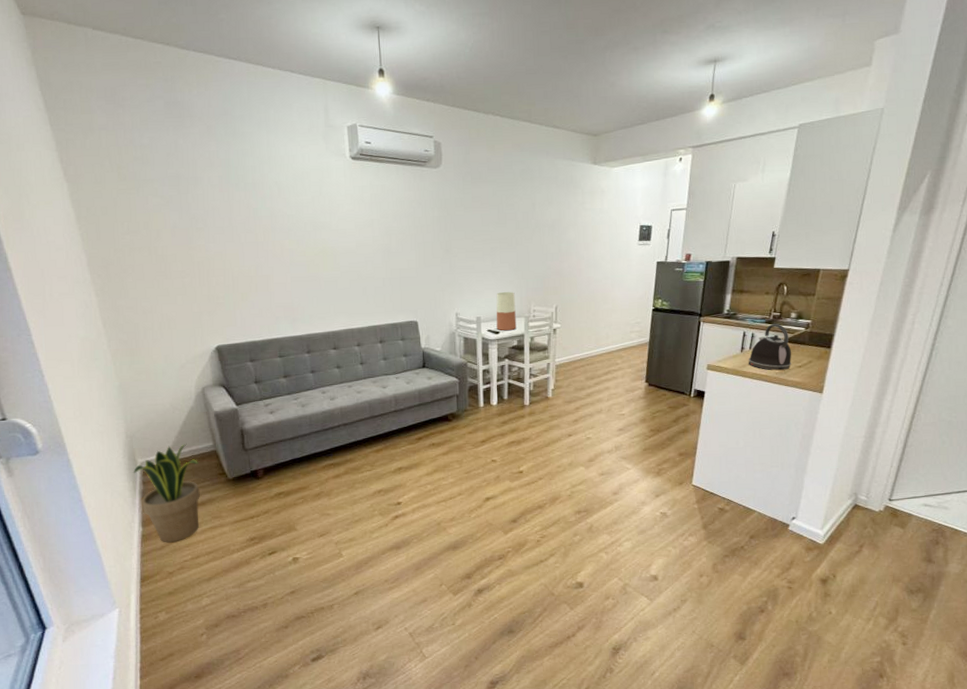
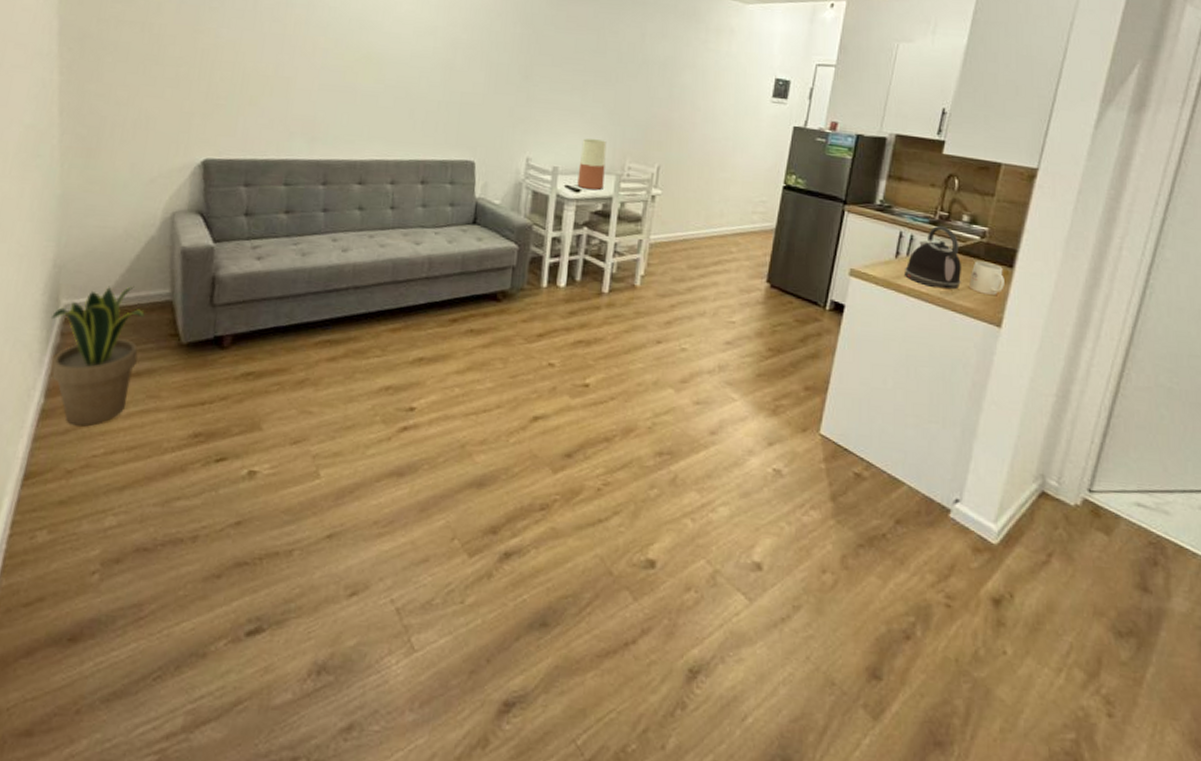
mug: none [797,346,824,370] -> present [968,261,1004,295]

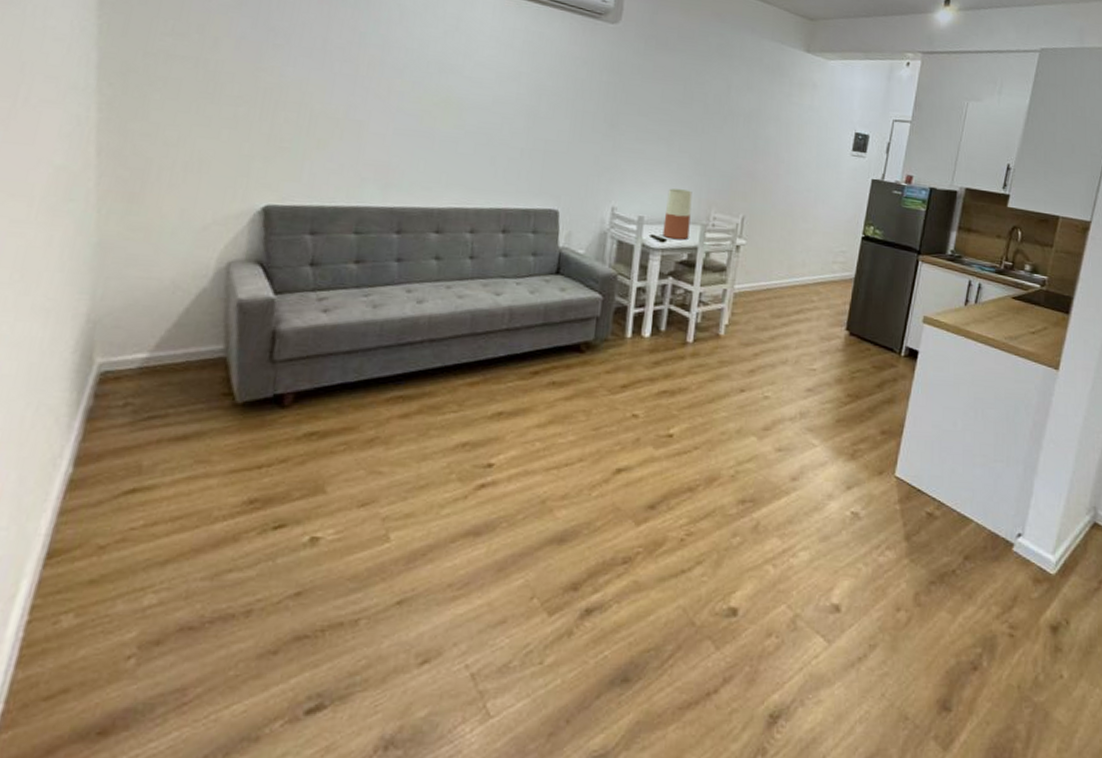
potted plant: present [50,286,144,427] -> none [81,342,194,497]
kettle: present [905,225,962,290] -> none [973,274,1025,335]
mug: present [968,261,1004,295] -> none [1030,307,1062,340]

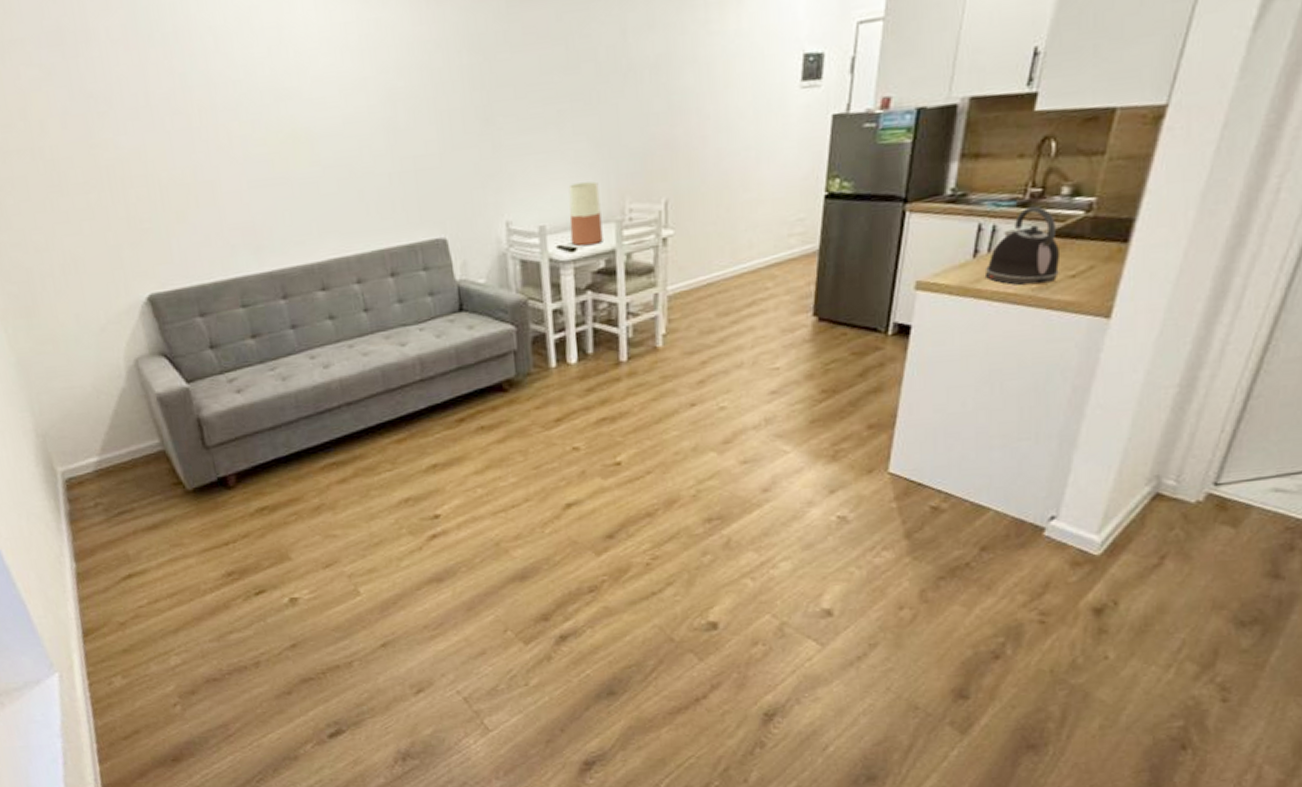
kettle: none [973,274,1025,335] -> present [986,205,1061,286]

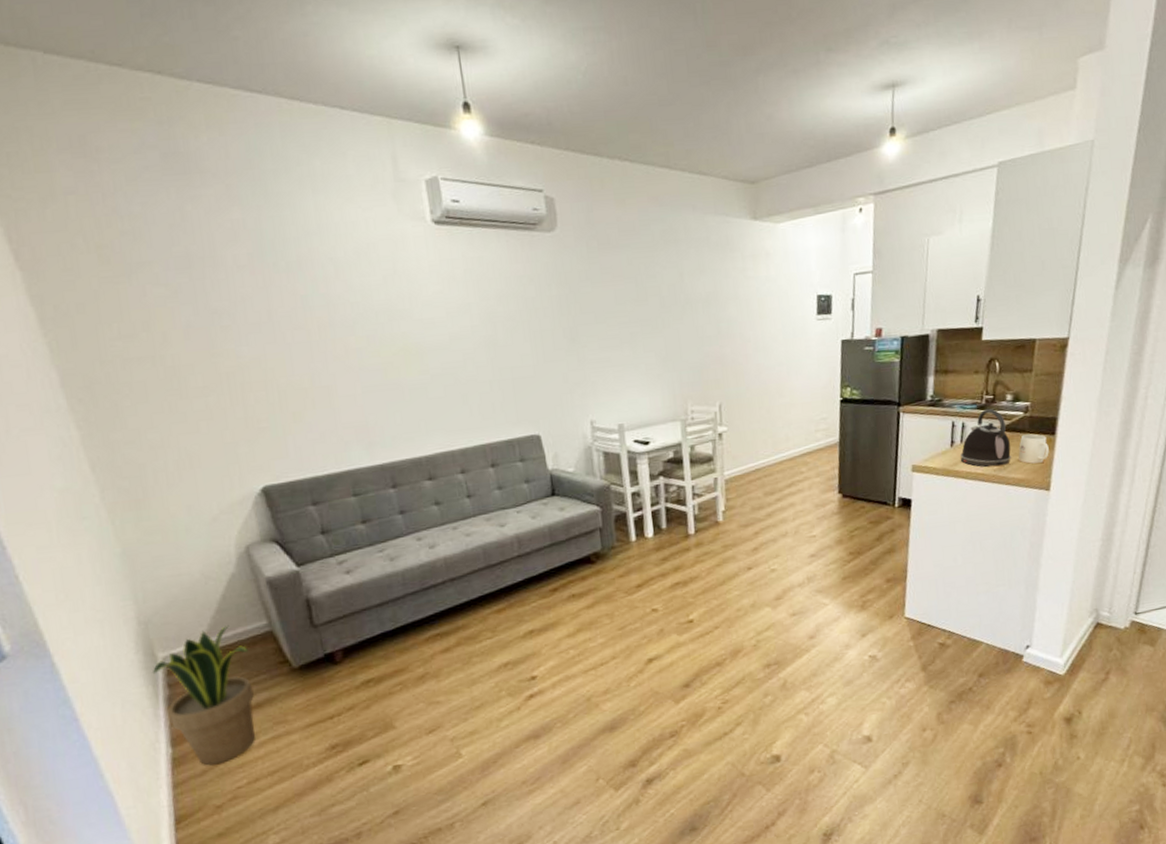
potted plant: none [53,442,153,583] -> present [153,625,255,766]
vase: present [568,181,603,247] -> none [641,388,671,441]
mug: none [1068,240,1116,282] -> present [1017,433,1049,464]

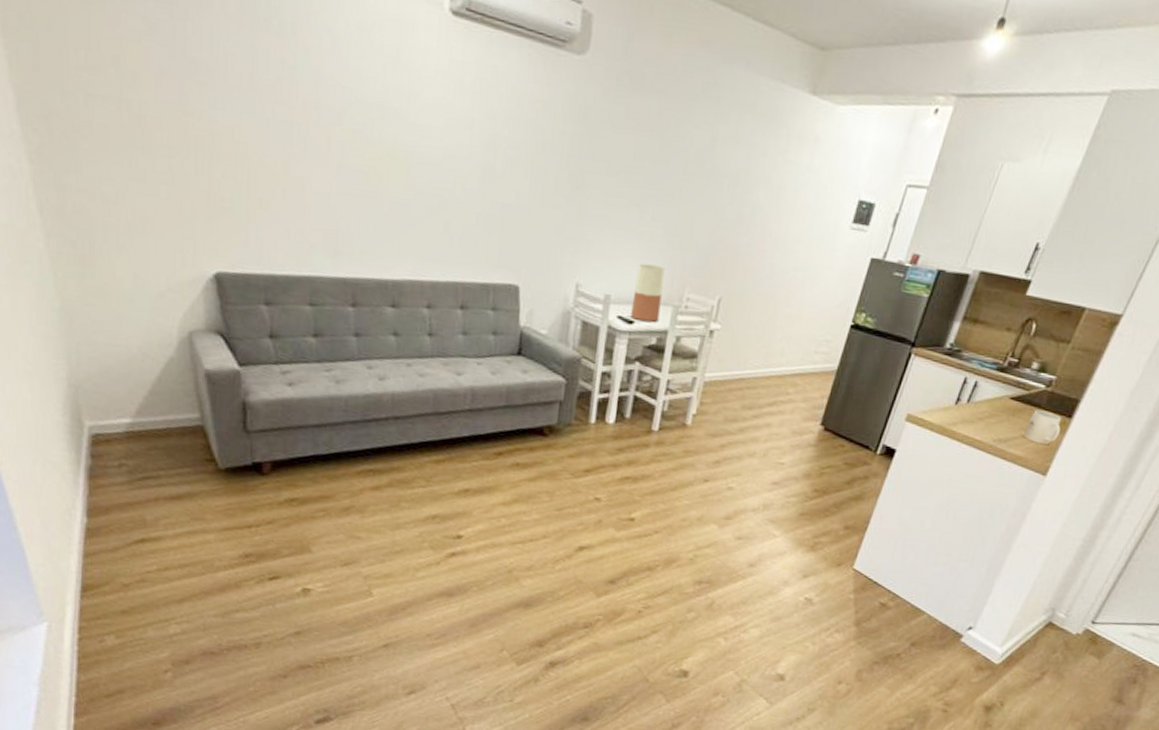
potted plant: present [153,625,255,766] -> none [78,408,176,545]
vase: none [641,388,671,441] -> present [630,263,665,323]
kettle: present [960,408,1011,467] -> none [961,372,1023,438]

